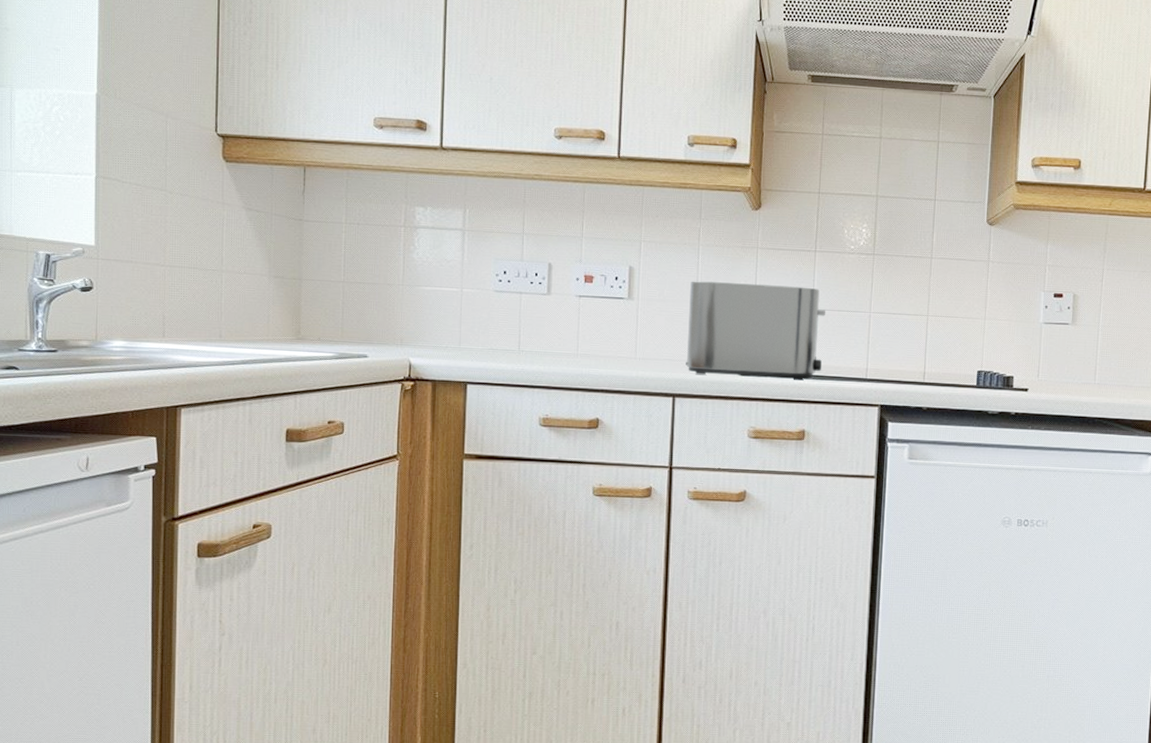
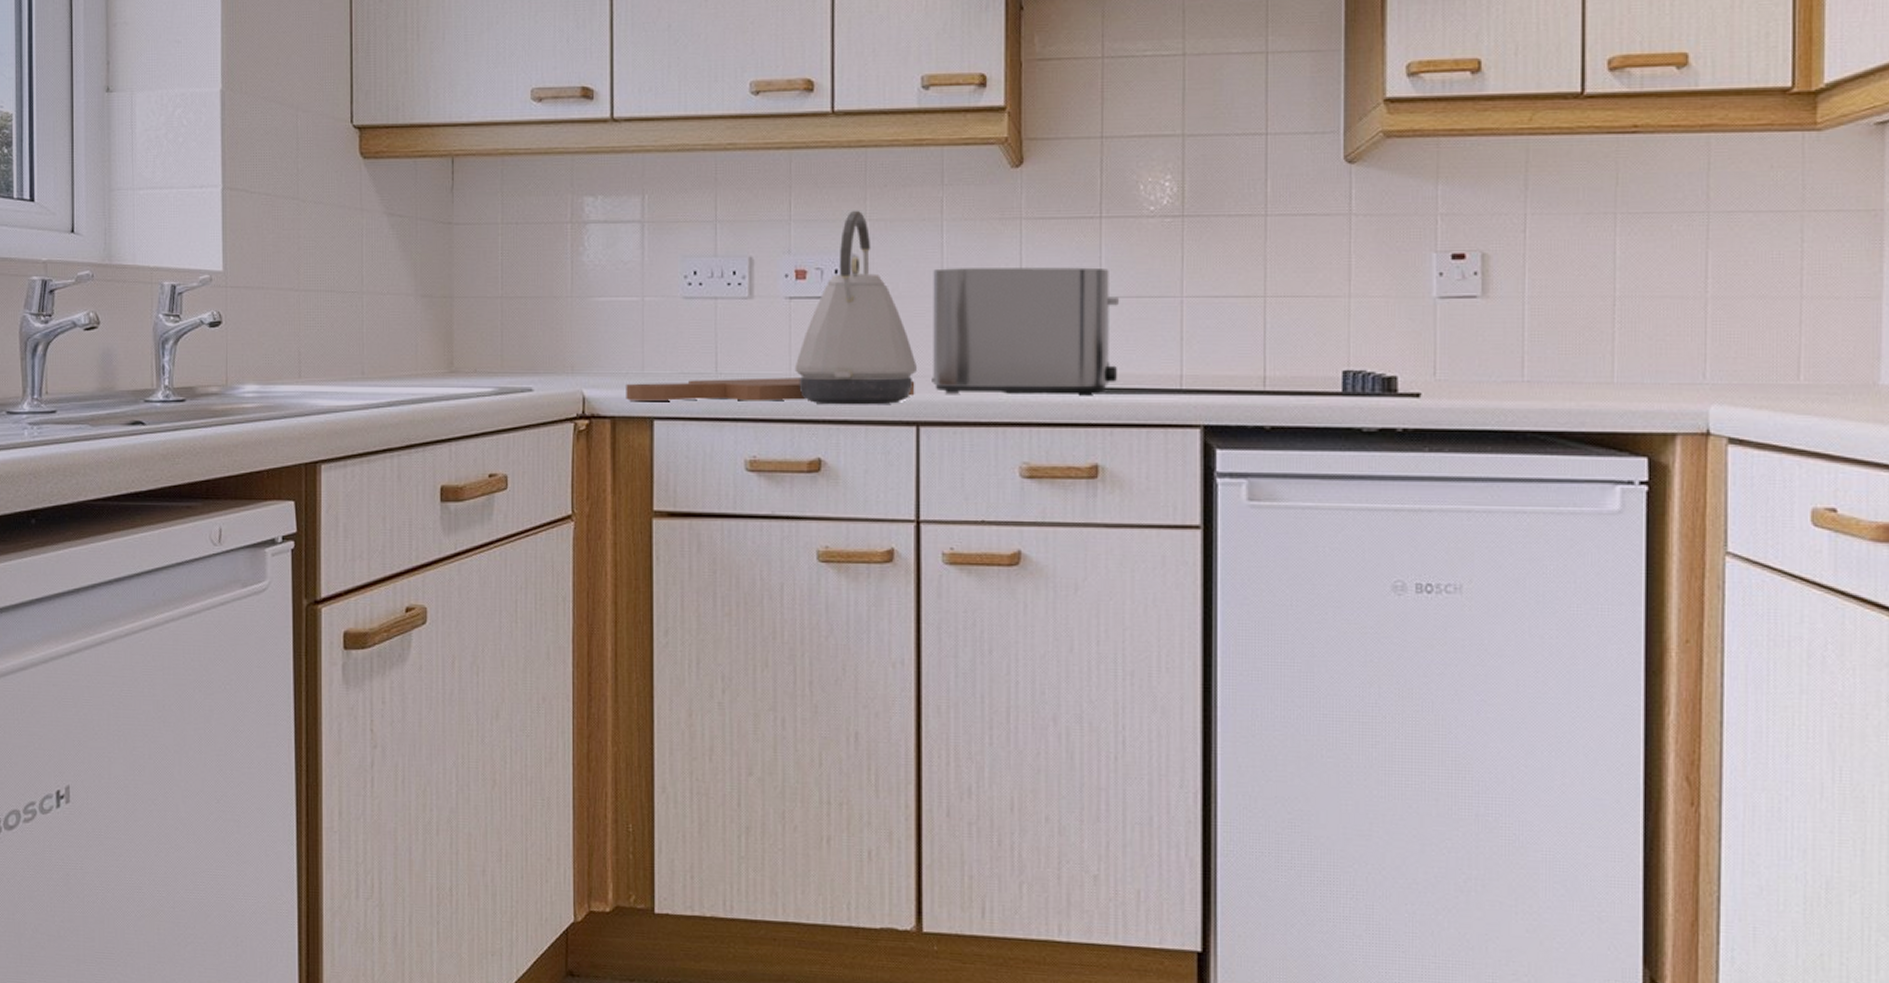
cutting board: none [445,355,673,375] -> present [626,377,915,402]
kettle: none [581,233,675,380] -> present [794,210,917,405]

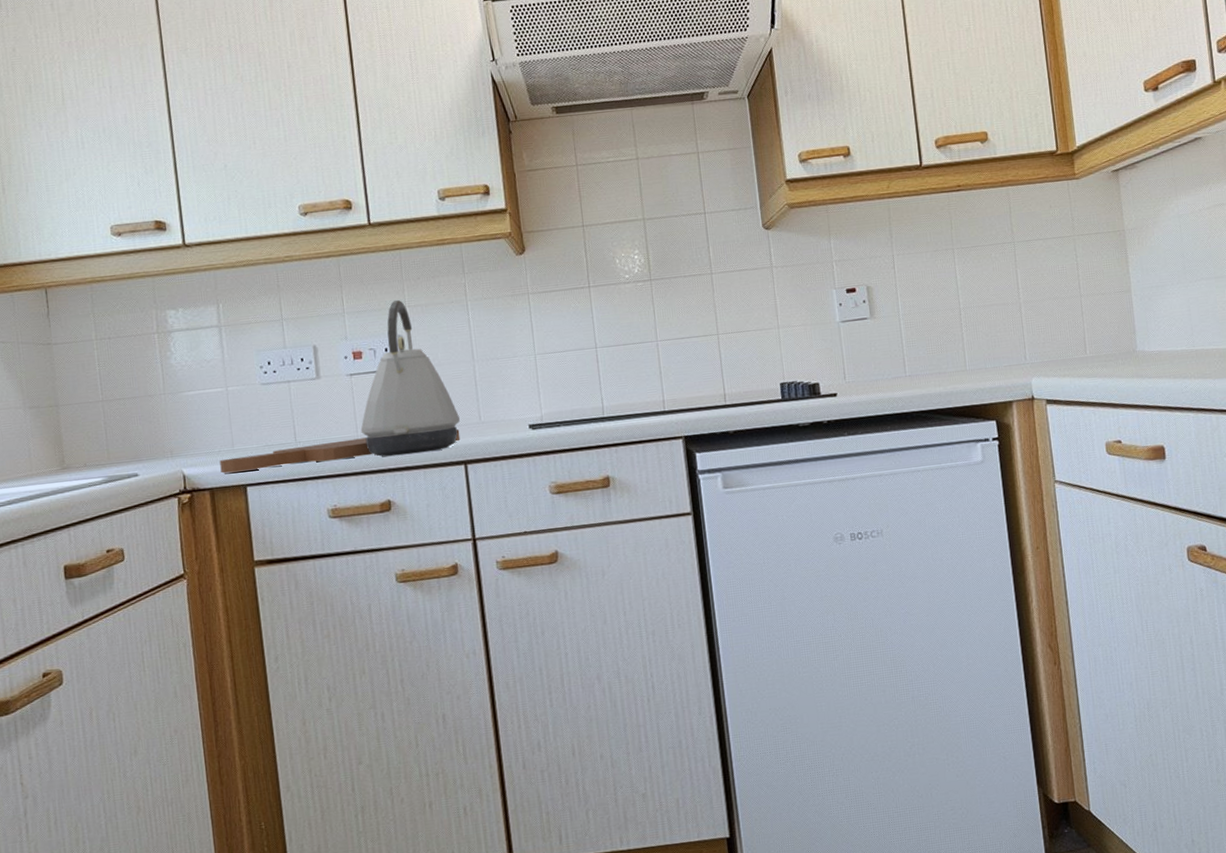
toaster: present [932,267,1120,396] -> none [464,326,616,436]

